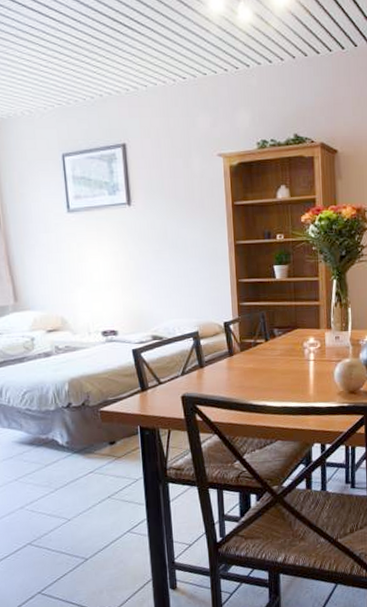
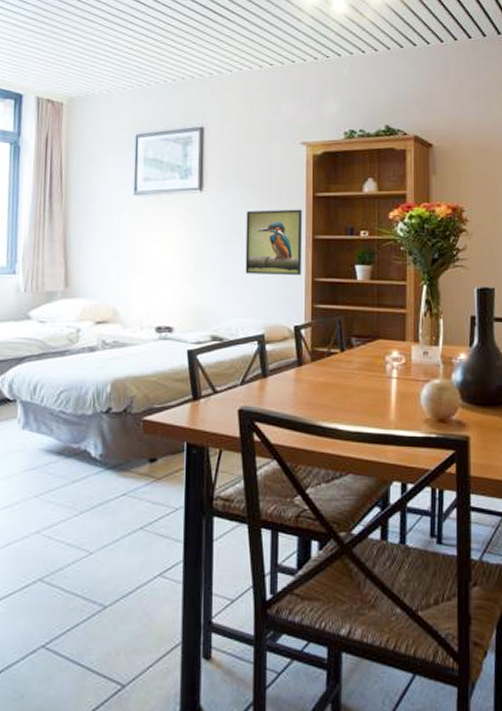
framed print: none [173,217,227,280] -> present [245,209,303,275]

